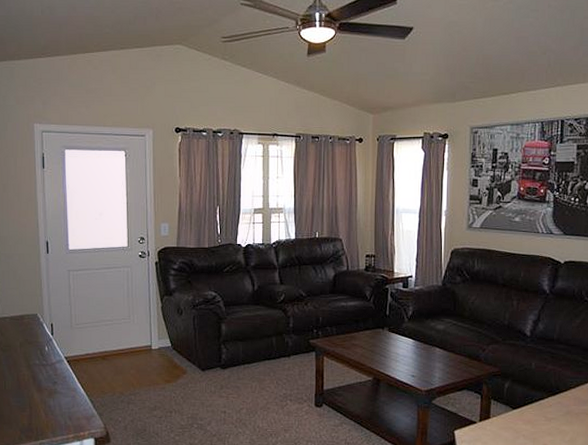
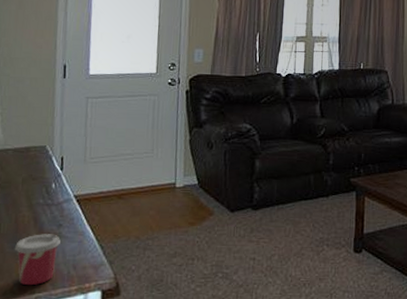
cup: none [18,390,56,434] -> present [14,234,60,286]

